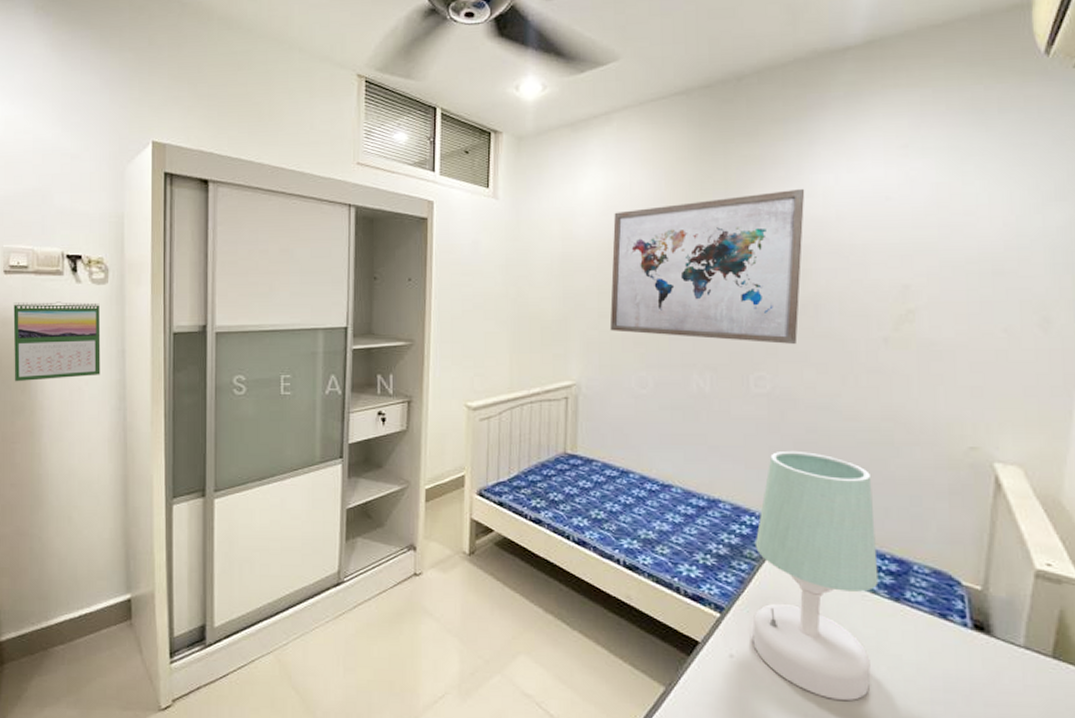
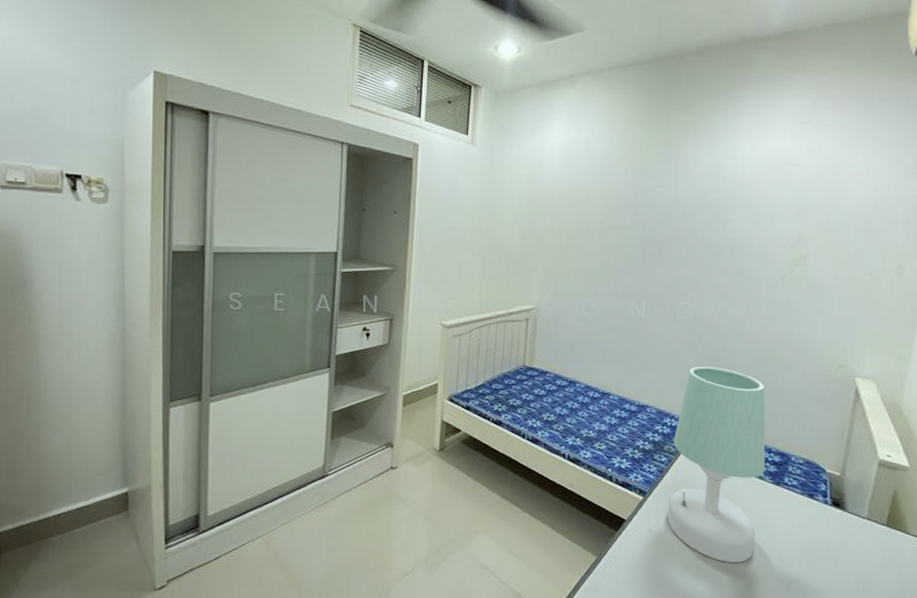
calendar: present [13,301,101,382] -> none [10,217,100,293]
wall art: present [609,188,805,345] -> none [566,152,729,281]

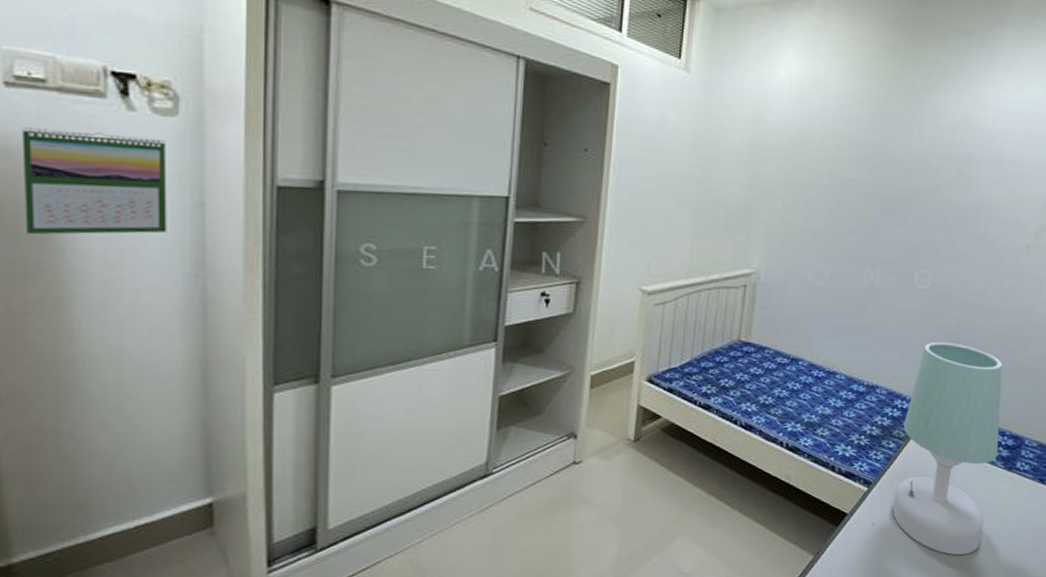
calendar: none [10,217,100,293] -> present [22,127,167,235]

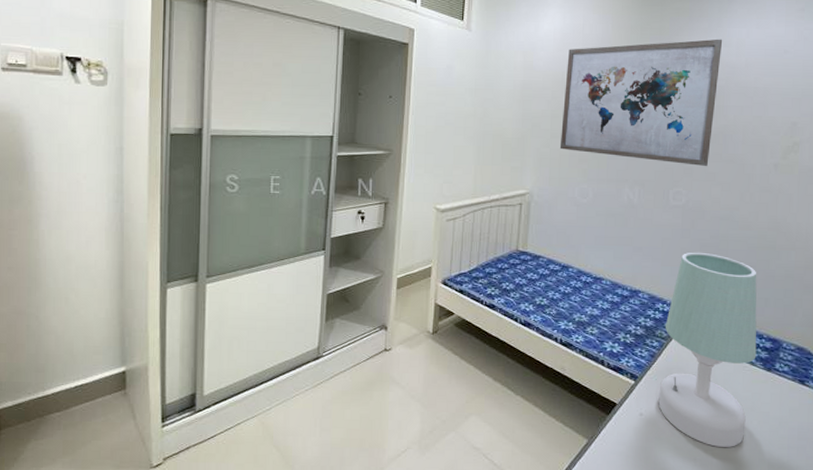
calendar: present [22,127,167,235] -> none [11,98,99,173]
wall art: none [792,100,980,246] -> present [559,39,723,167]

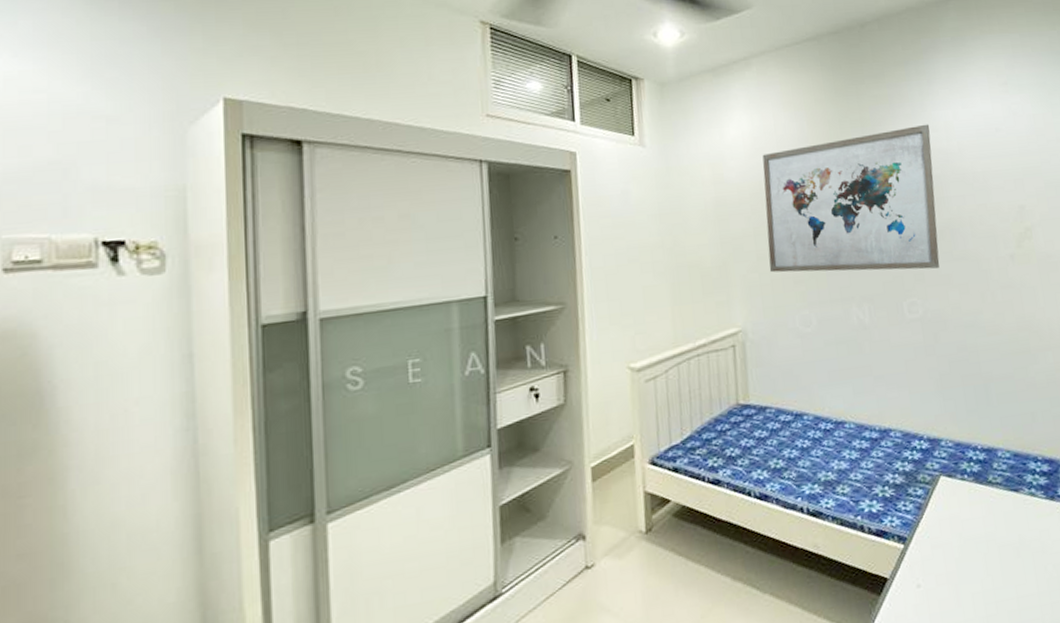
table lamp: present [658,252,757,448] -> none [926,369,1042,609]

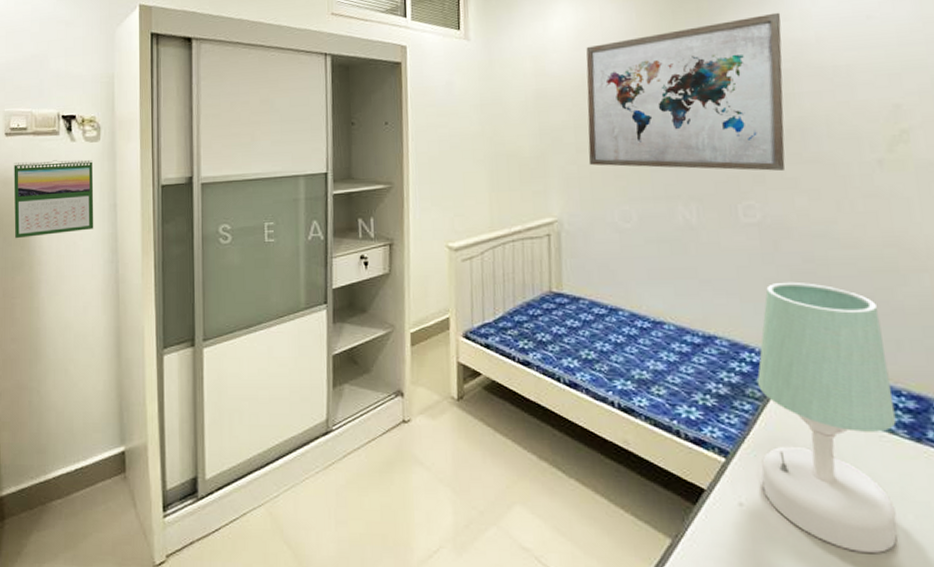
calendar: none [19,298,157,415] -> present [14,159,94,239]
table lamp: none [926,369,1042,609] -> present [757,281,897,554]

